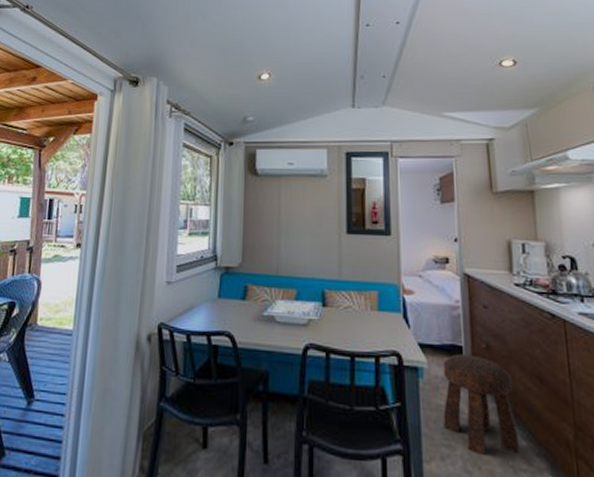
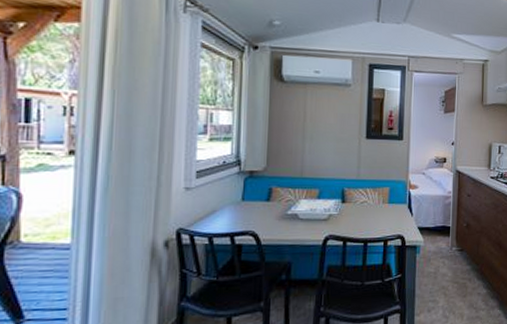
stool: present [443,354,519,455] -> none [432,232,482,303]

